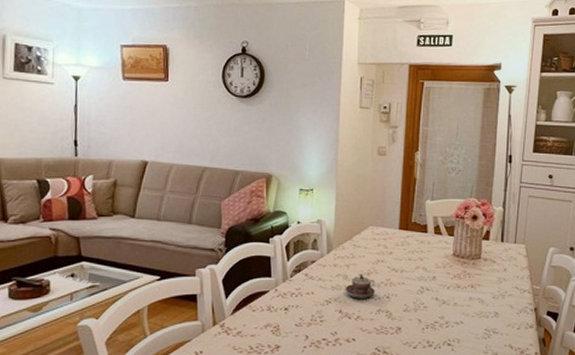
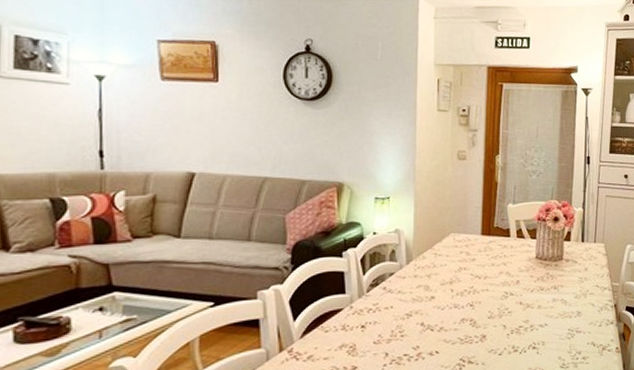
teacup: present [345,274,375,299] -> none [426,283,458,309]

